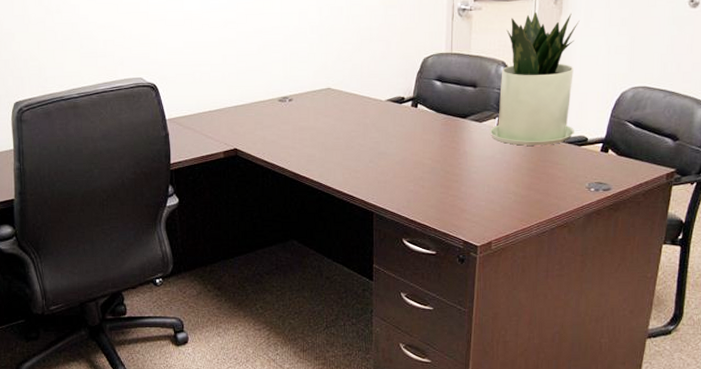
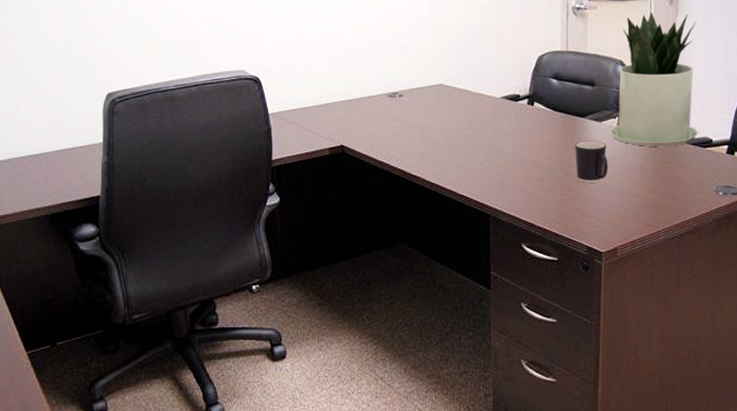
mug: none [455,141,487,181] -> present [575,141,608,183]

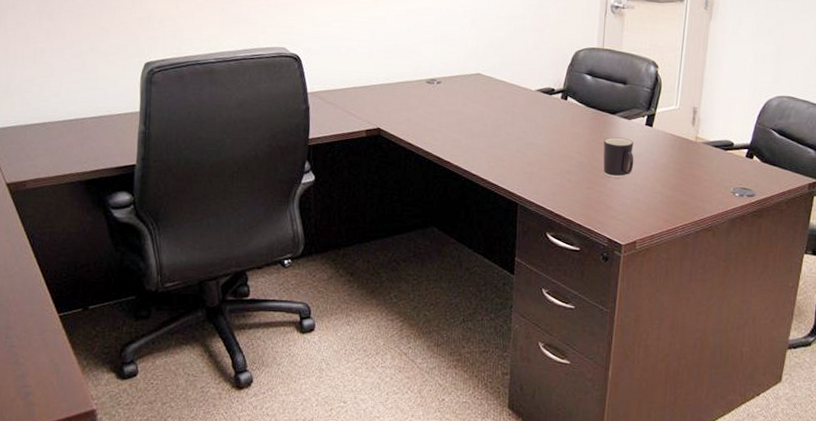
planter: present [610,13,699,146] -> none [638,16,728,147]

